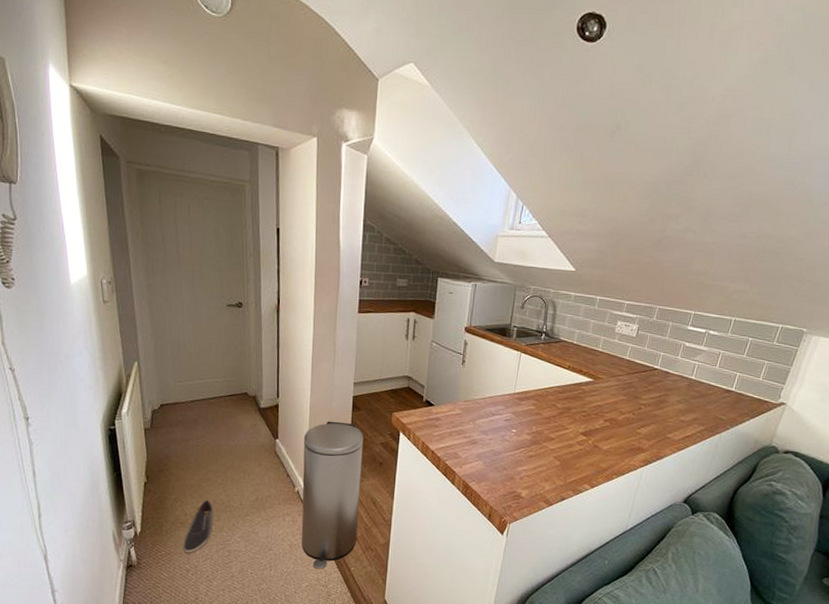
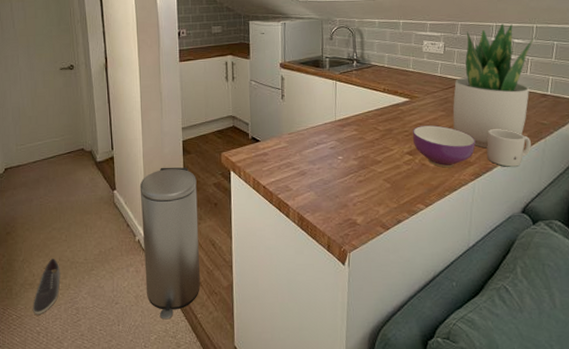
bowl: none [589,408,652,452] -> present [412,125,476,168]
planter: none [632,313,732,437] -> present [452,23,536,149]
mug: none [659,419,706,459] -> present [486,129,531,168]

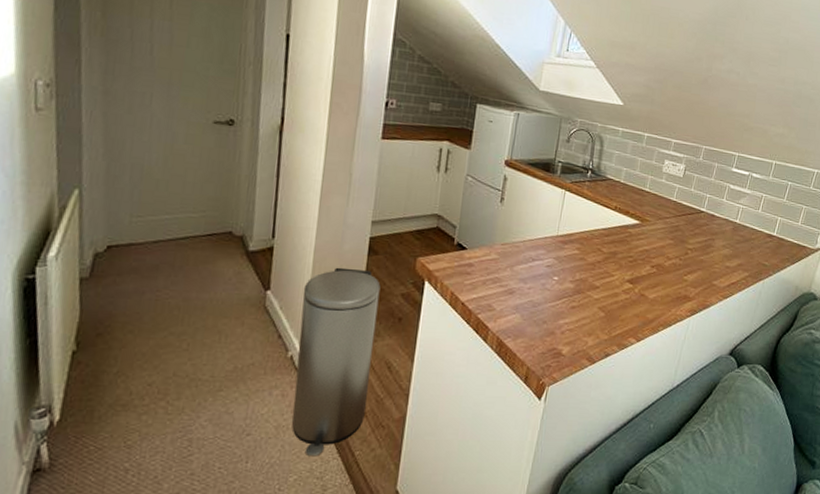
shoe: present [33,259,61,315] -> none [122,373,173,446]
bowl: present [412,125,476,168] -> none [635,253,698,301]
planter: present [452,23,536,149] -> none [679,155,773,285]
mug: present [486,129,531,168] -> none [706,264,750,308]

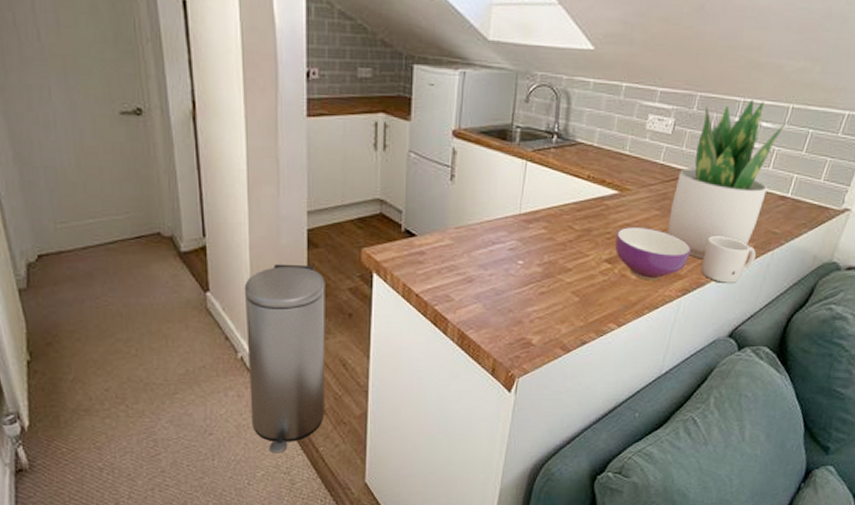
bowl: none [635,253,698,301] -> present [614,227,691,281]
planter: none [679,155,773,285] -> present [667,99,789,260]
mug: none [706,264,750,308] -> present [700,236,756,284]

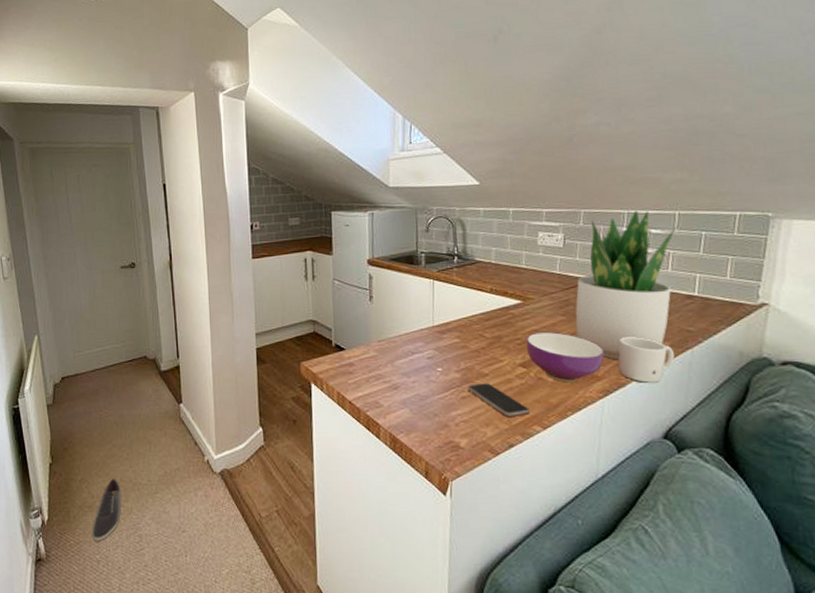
shoe: none [91,378,130,447] -> present [92,479,122,541]
pedal bin: present [244,264,326,453] -> none [208,378,278,552]
mobile phone: none [547,278,608,315] -> present [467,383,530,418]

